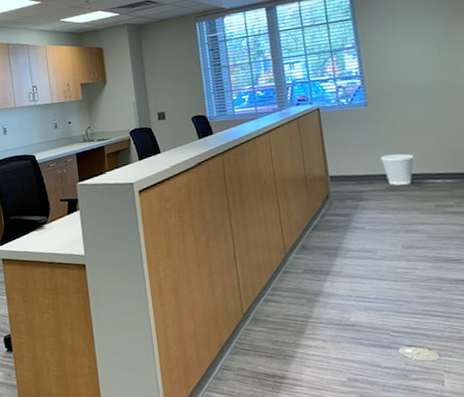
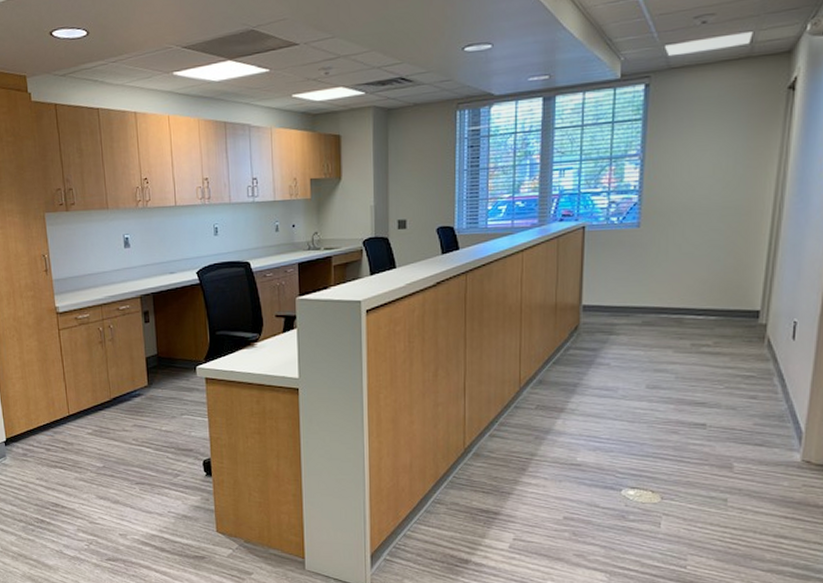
wastebasket: present [380,154,414,186] -> none [642,284,679,320]

